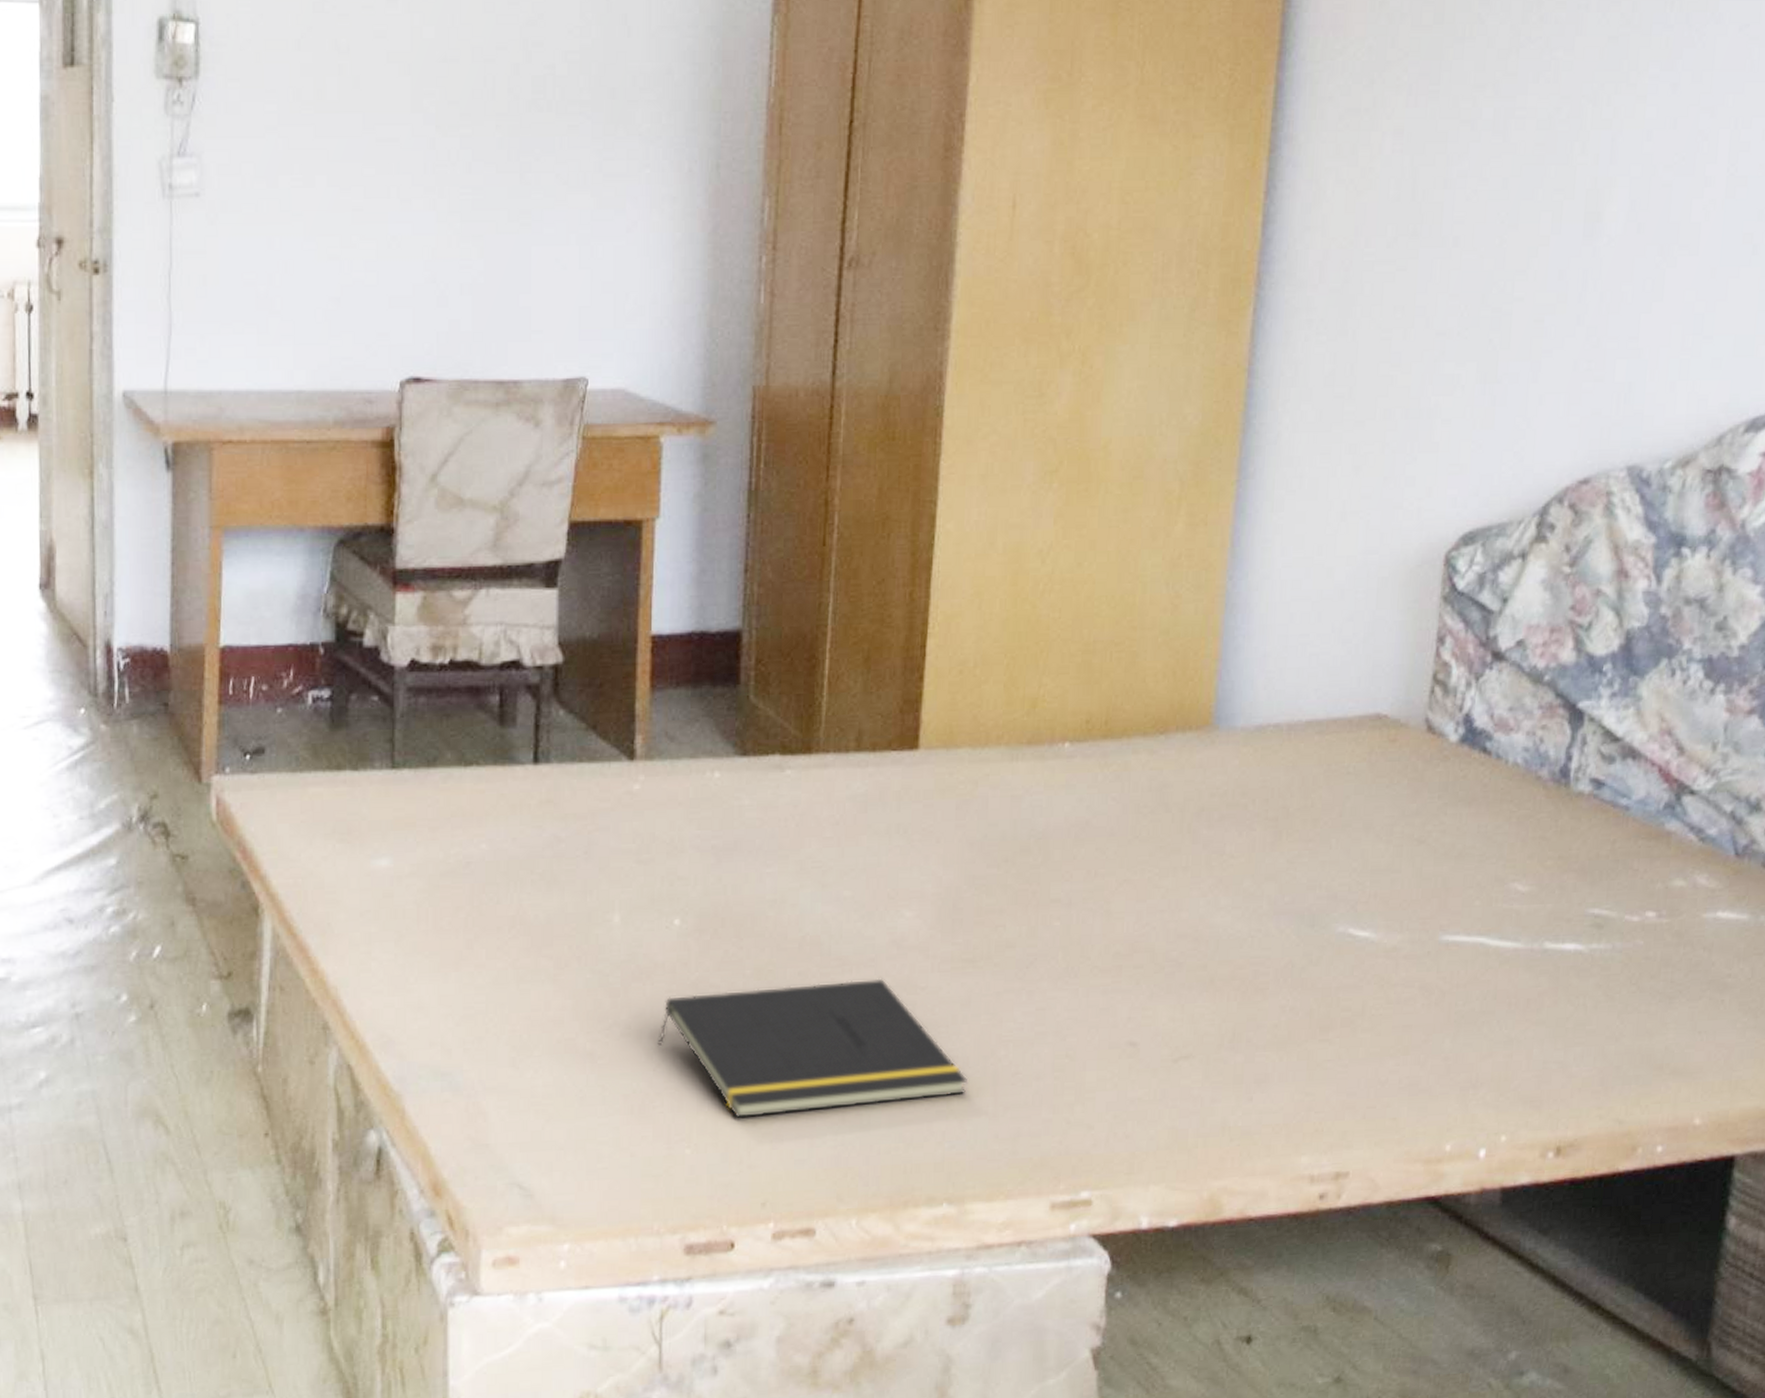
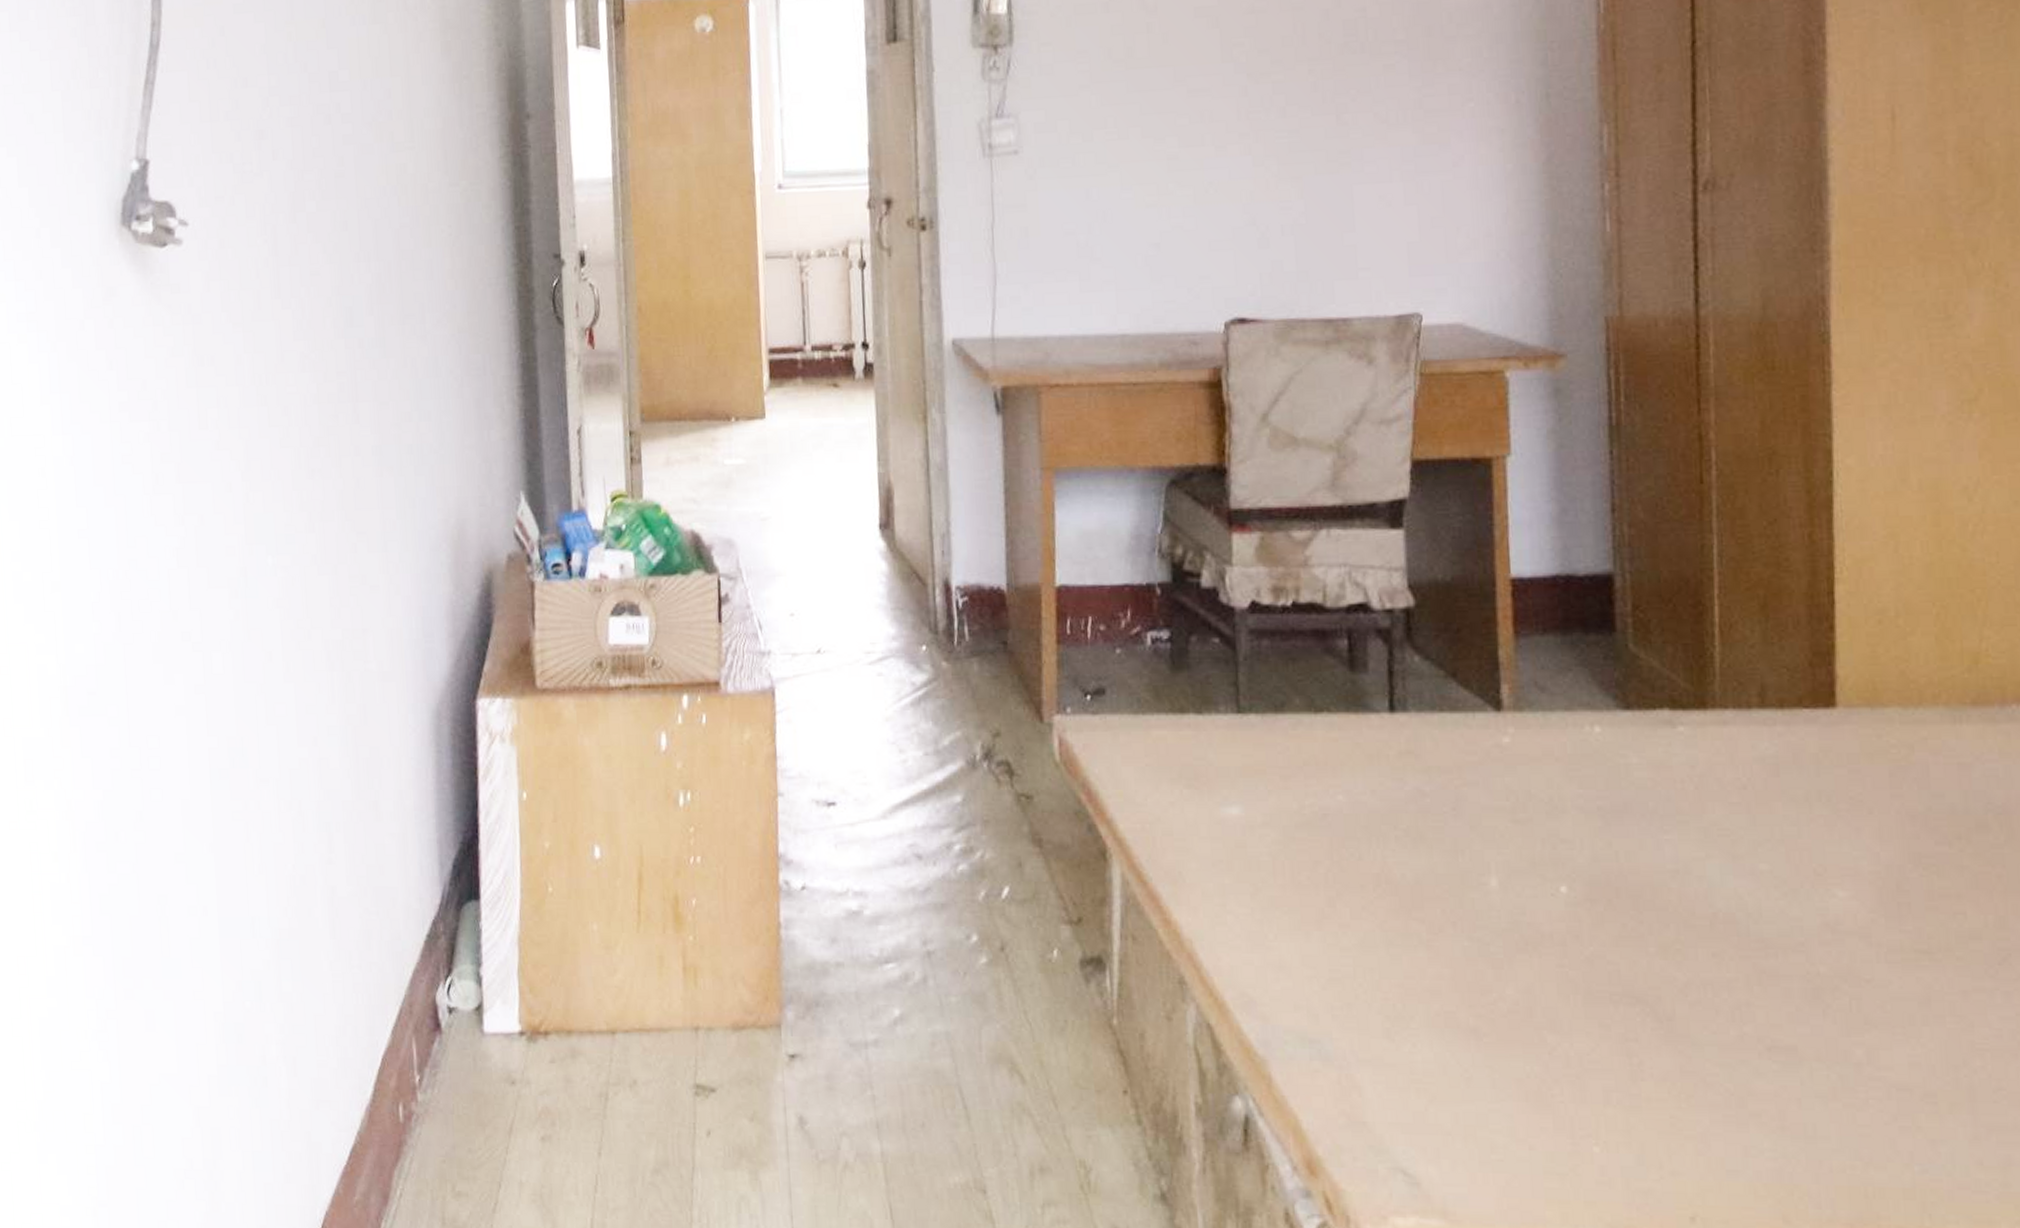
notepad: present [657,978,967,1119] -> none [1551,966,1936,1117]

